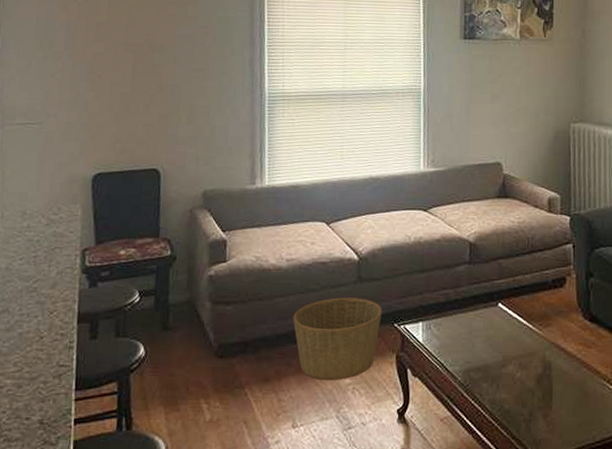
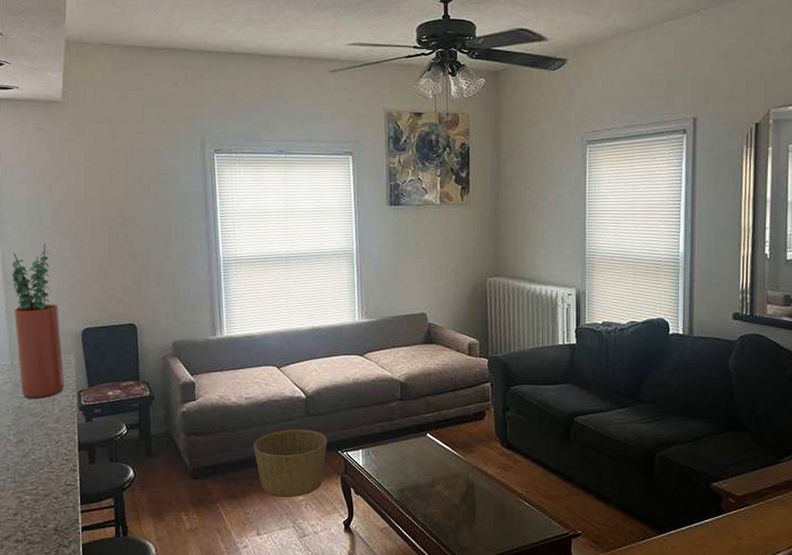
vase: none [9,70,66,258] -> present [11,243,64,398]

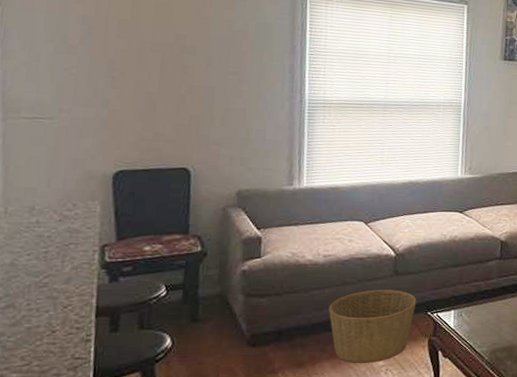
vase: present [11,243,64,398] -> none [14,65,83,254]

